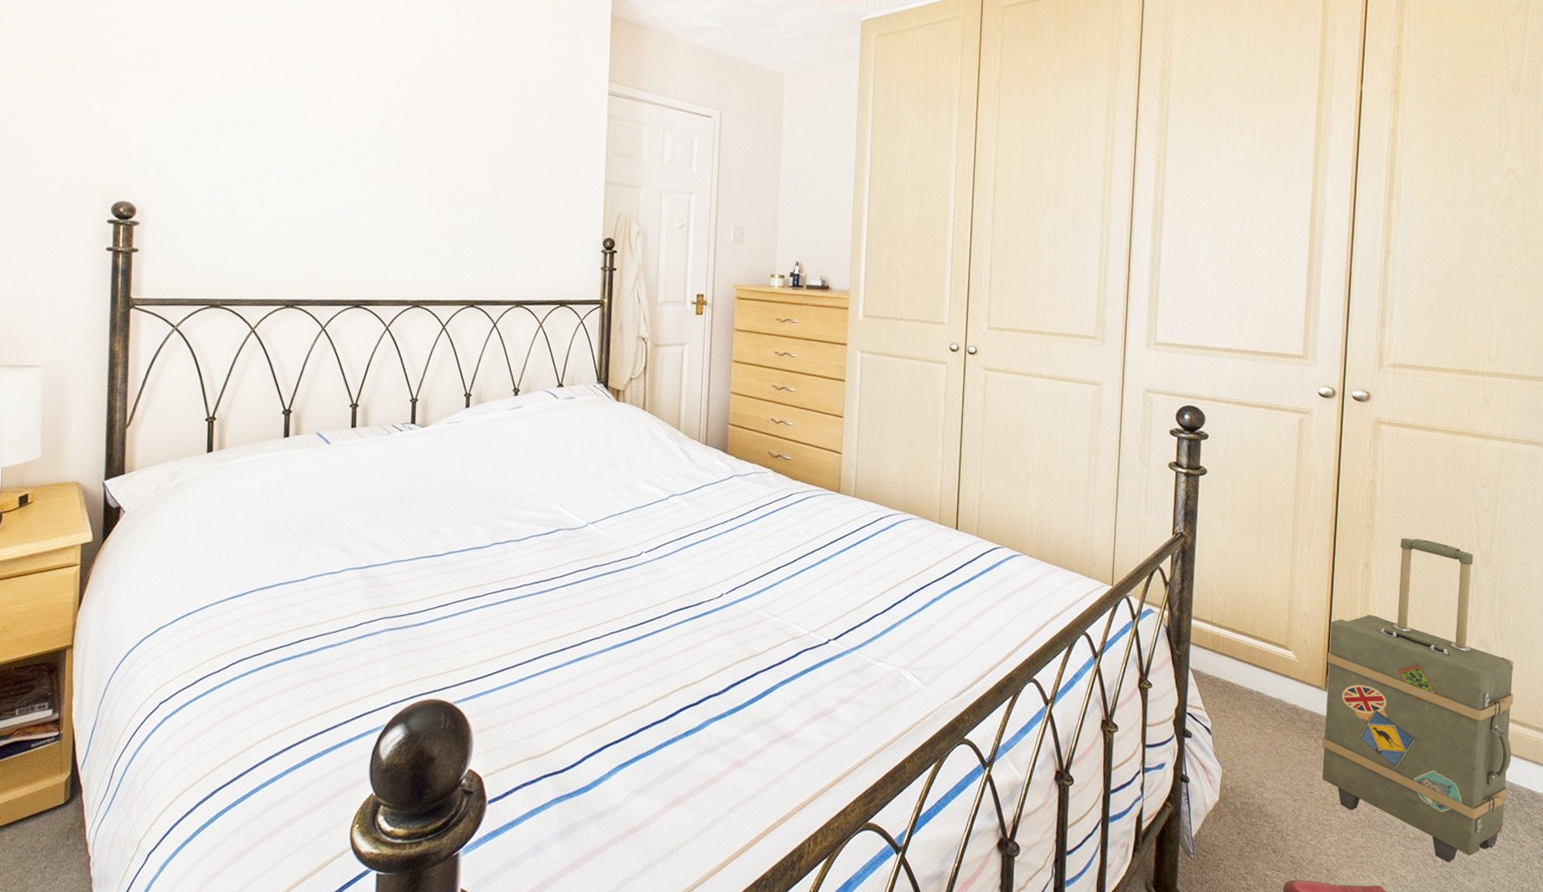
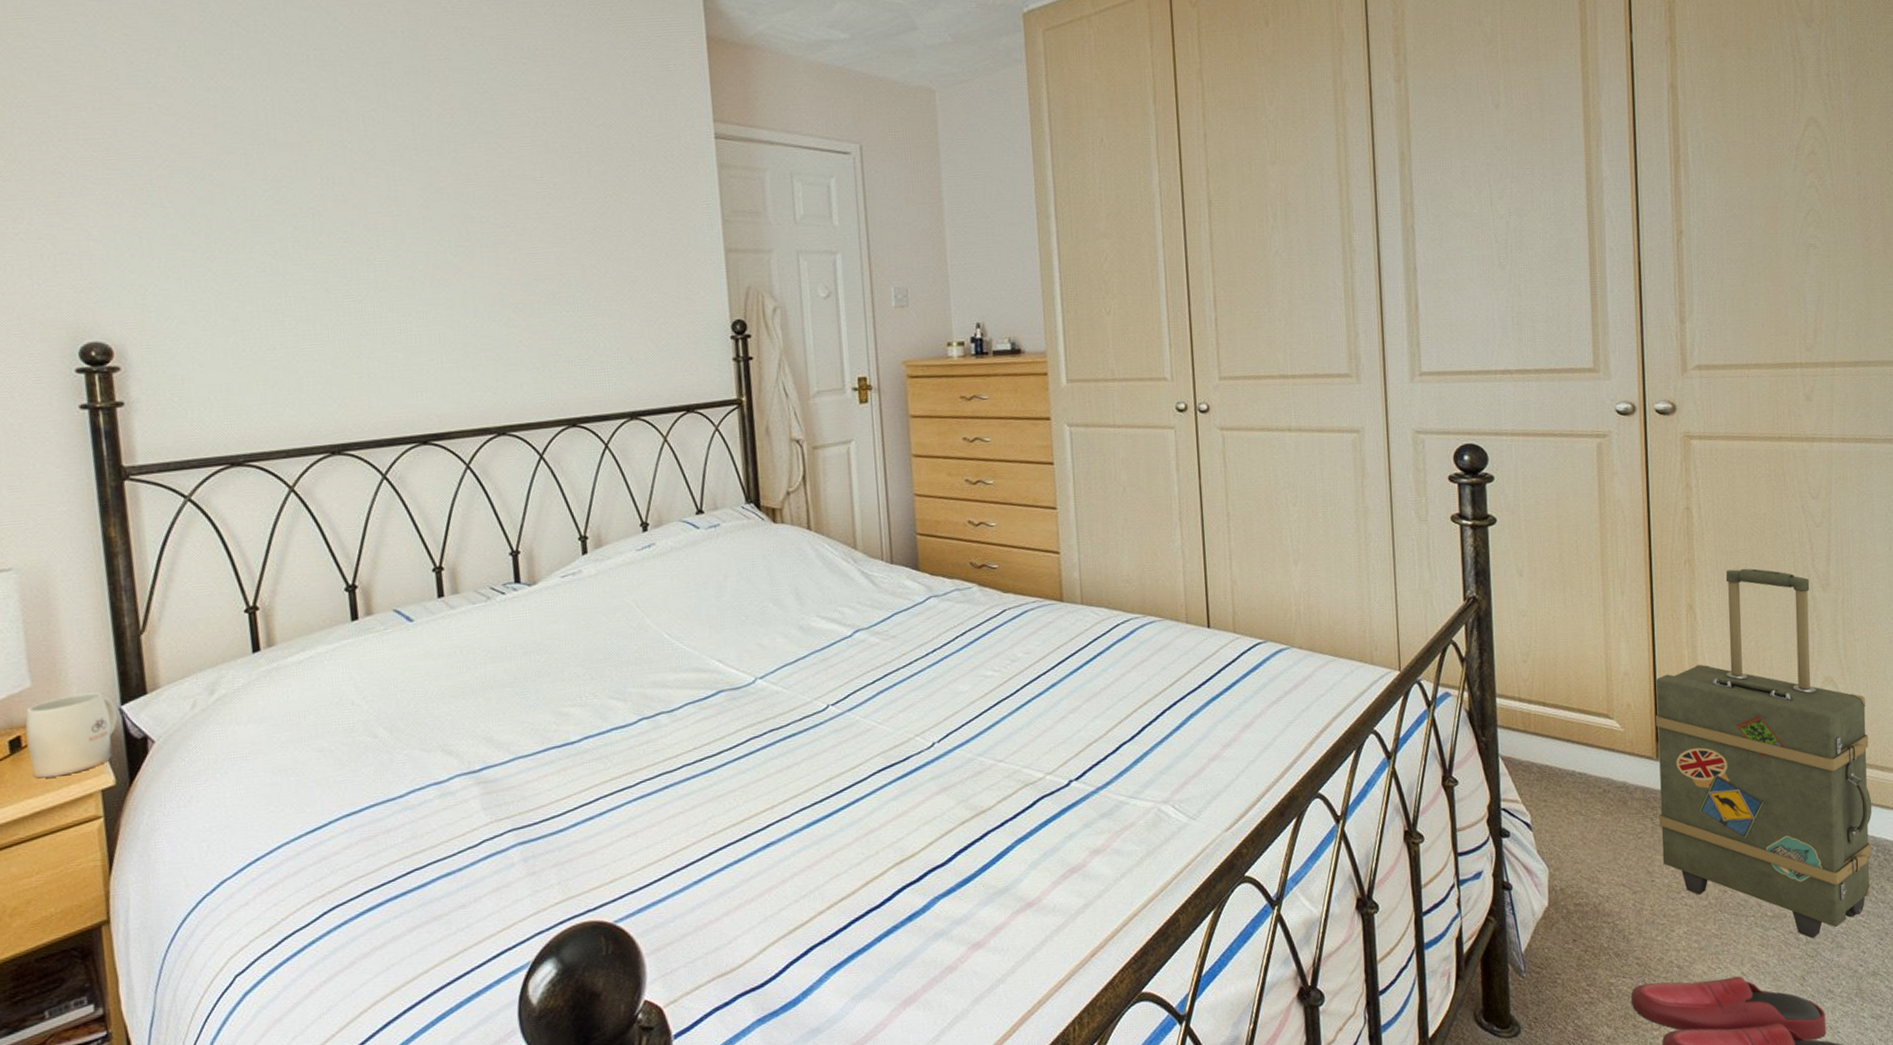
mug: none [32,467,100,529] -> present [25,692,117,779]

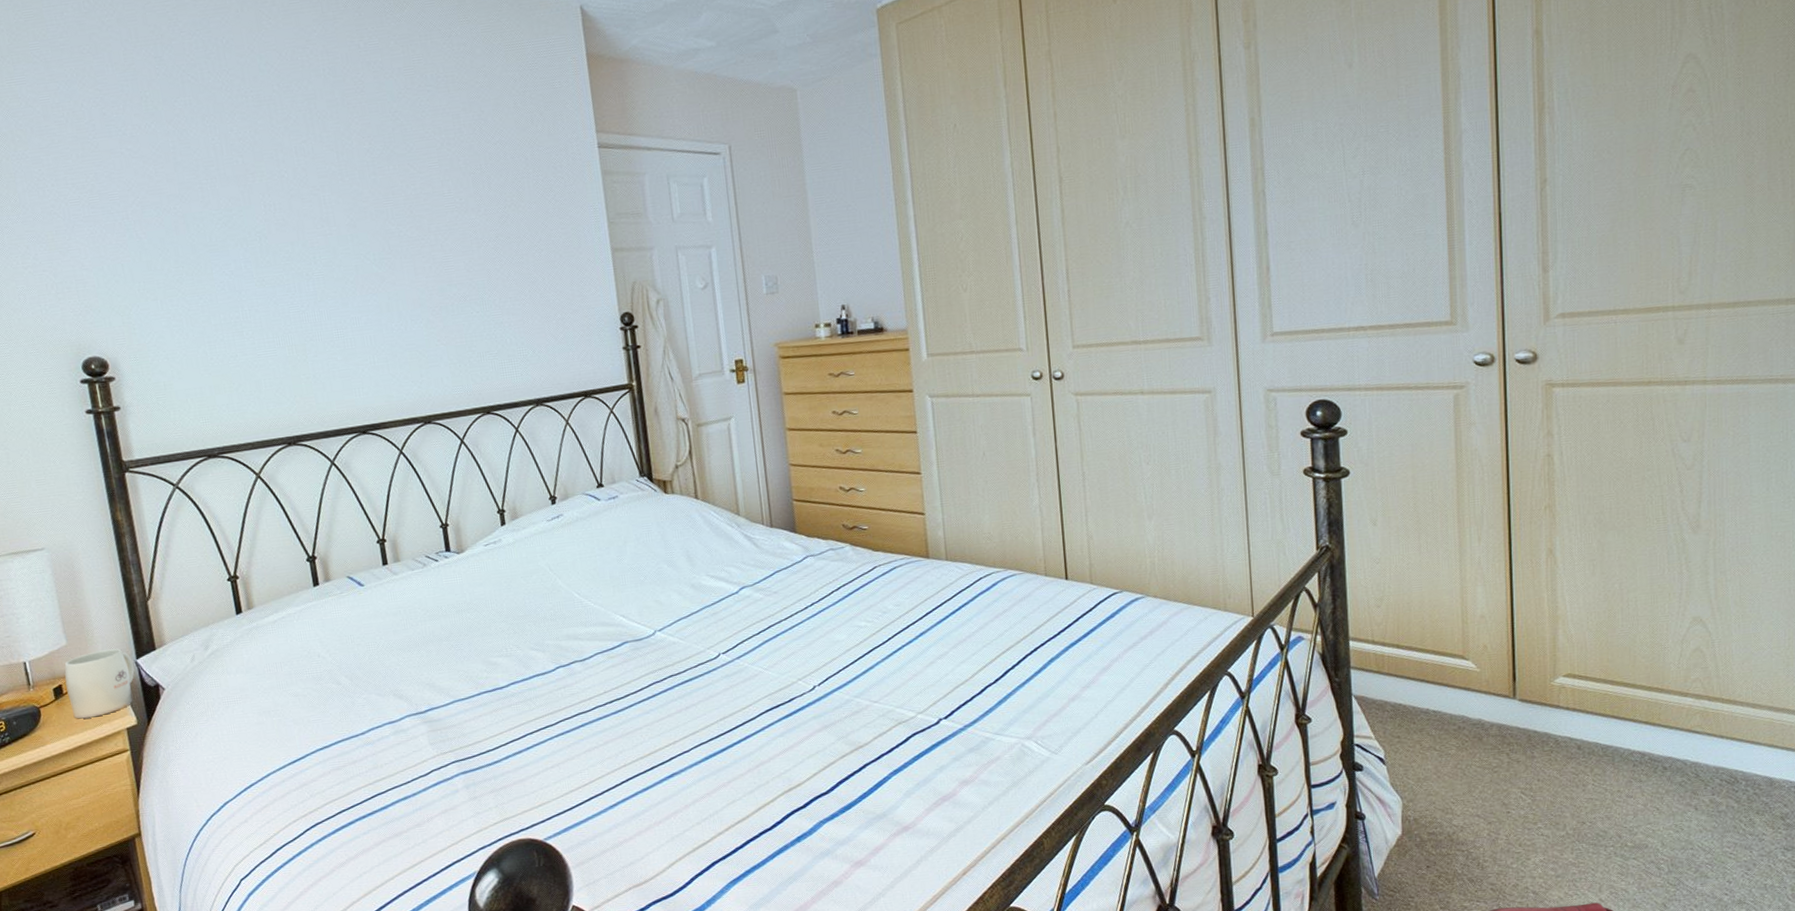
suitcase: present [1655,568,1872,938] -> none [1512,512,1742,868]

